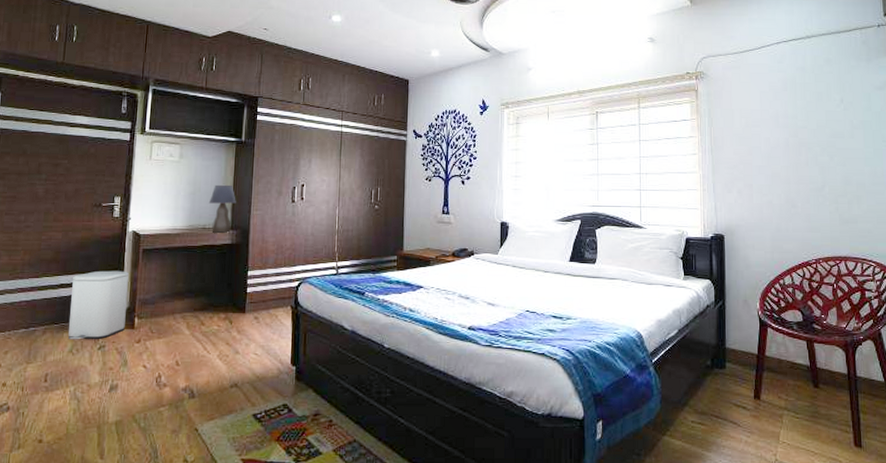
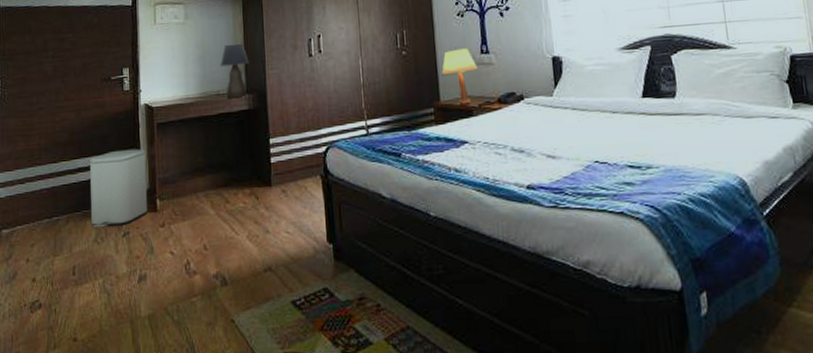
table lamp: none [407,207,438,256] -> present [441,47,478,106]

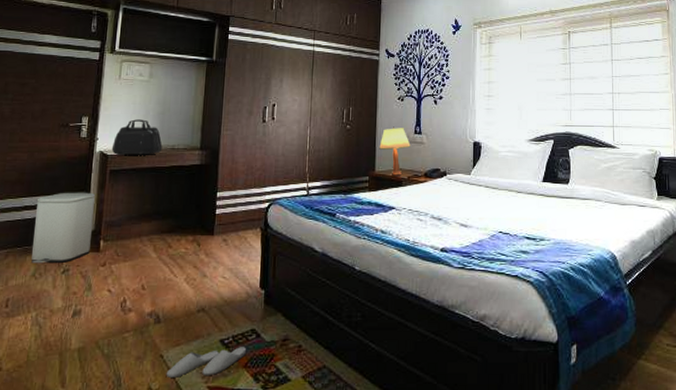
handbag: none [156,65,207,106] -> present [111,119,163,155]
table lamp: present [220,42,249,99] -> none [178,103,206,153]
slippers: none [239,308,322,344] -> present [166,347,247,378]

